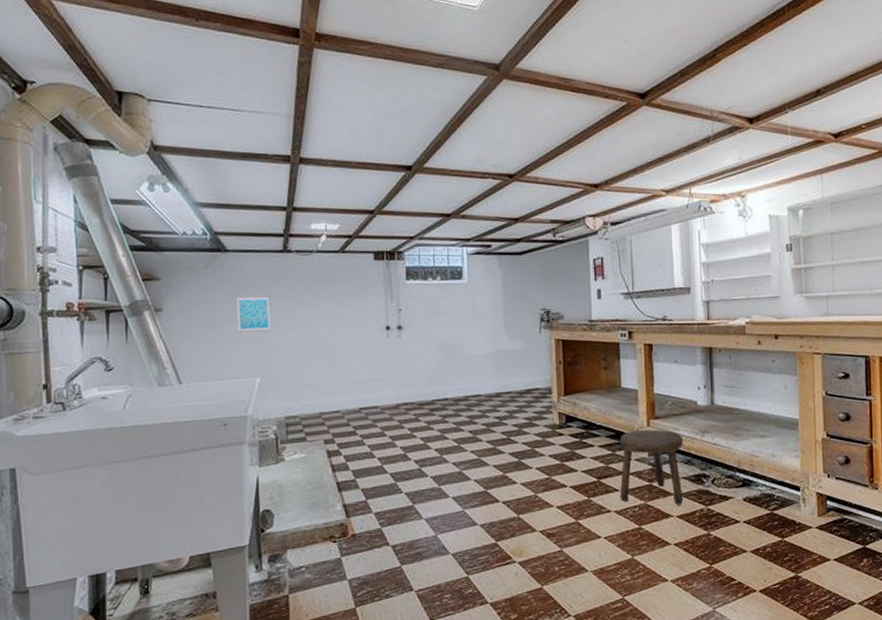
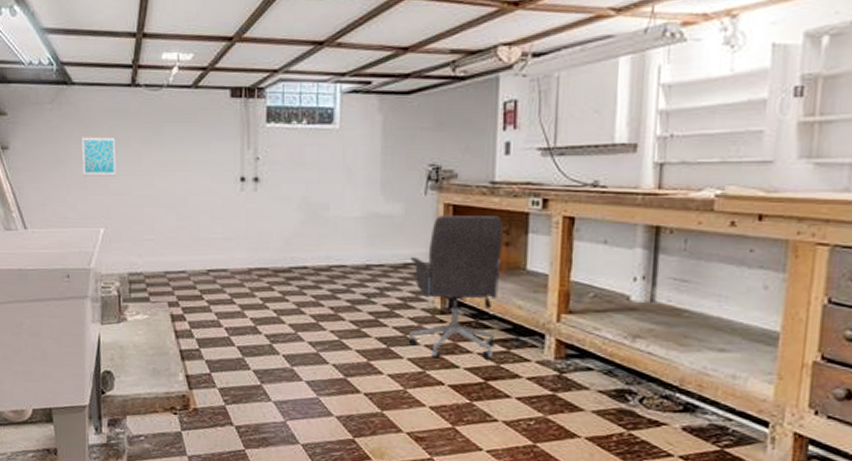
office chair: none [532,347,604,466] -> present [408,216,503,360]
stool: present [619,429,684,505] -> none [511,326,606,424]

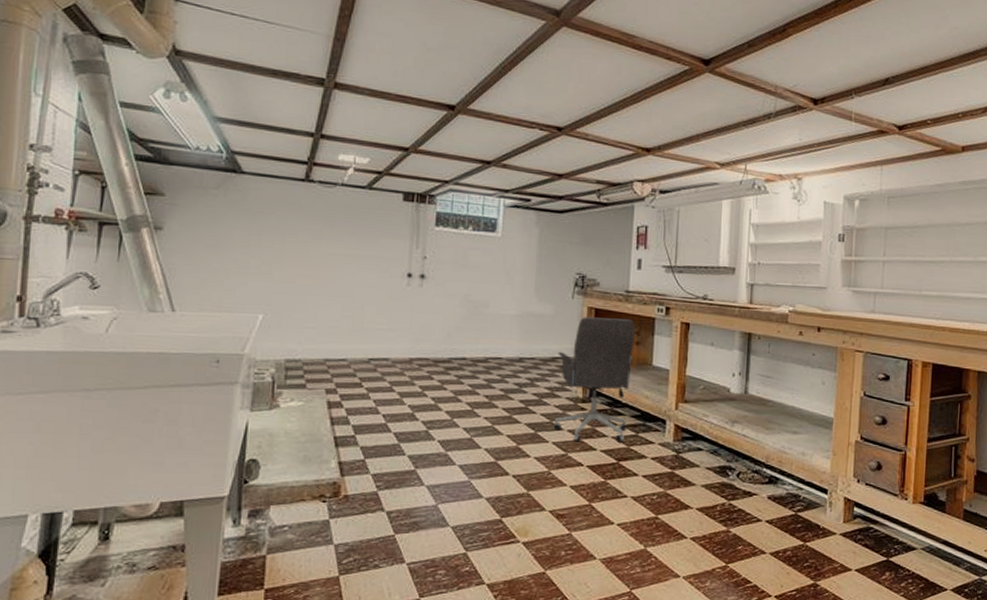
wall art: present [82,135,116,176] -> none [245,223,283,265]

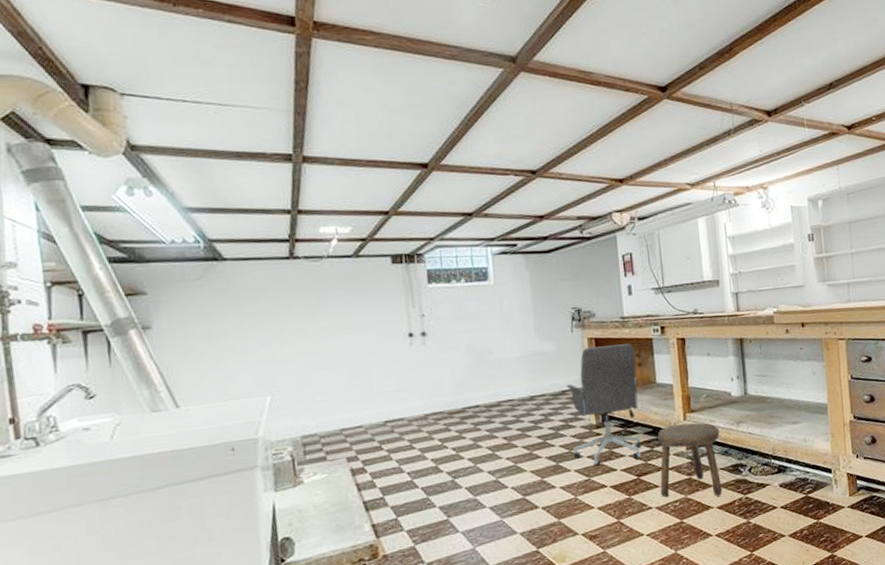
stool: none [638,413,712,497] -> present [657,422,722,497]

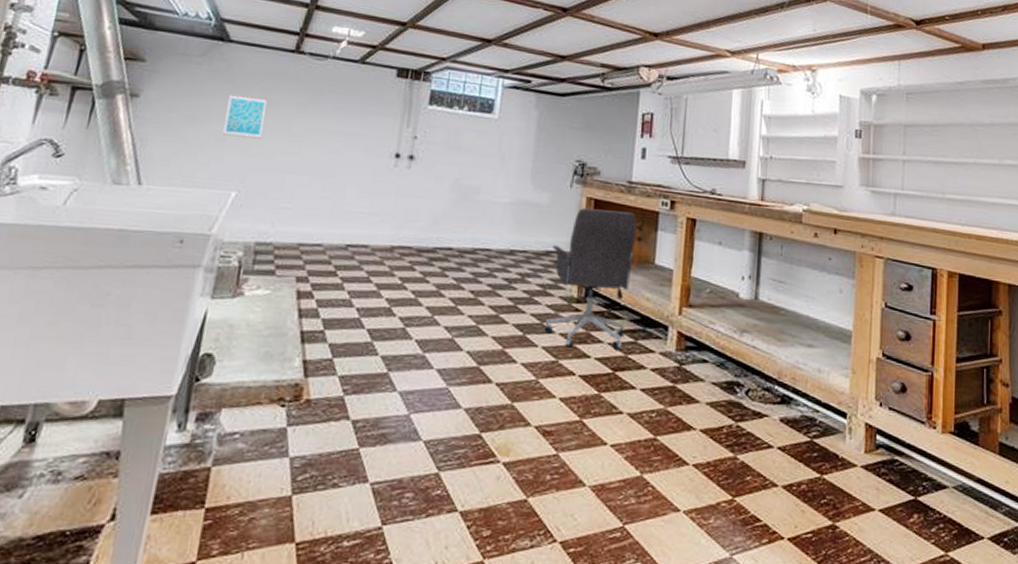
wall art: none [238,307,280,348] -> present [223,93,267,139]
stool: present [657,422,722,497] -> none [636,318,719,416]

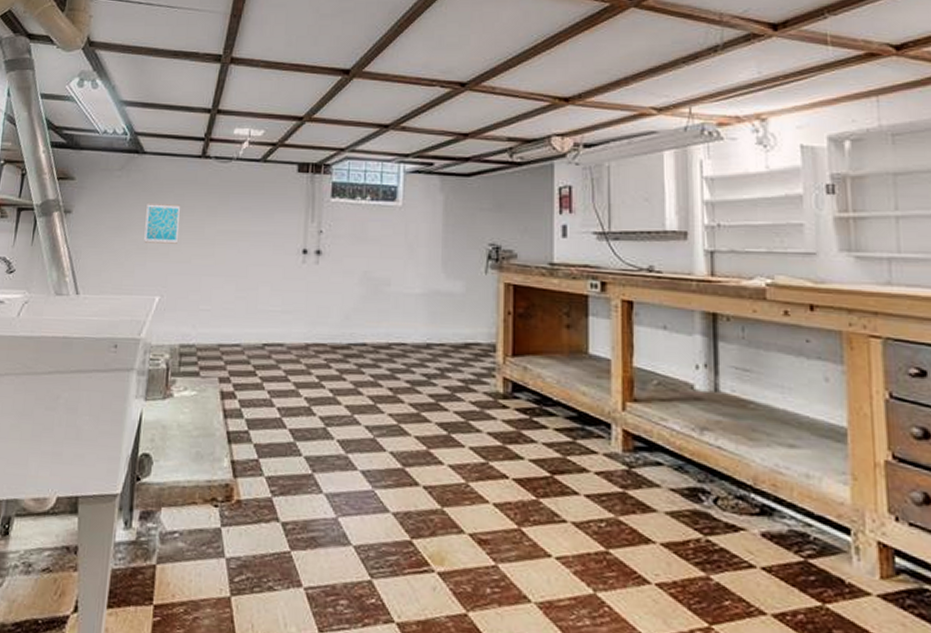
office chair: present [544,208,637,350] -> none [470,295,564,451]

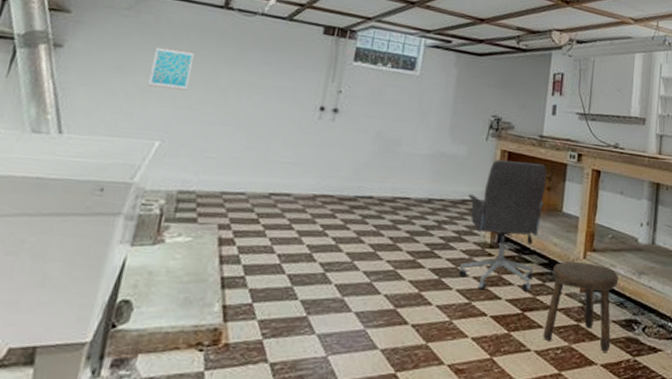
office chair: none [470,295,564,451] -> present [458,160,547,292]
stool: none [580,414,673,528] -> present [543,261,619,352]

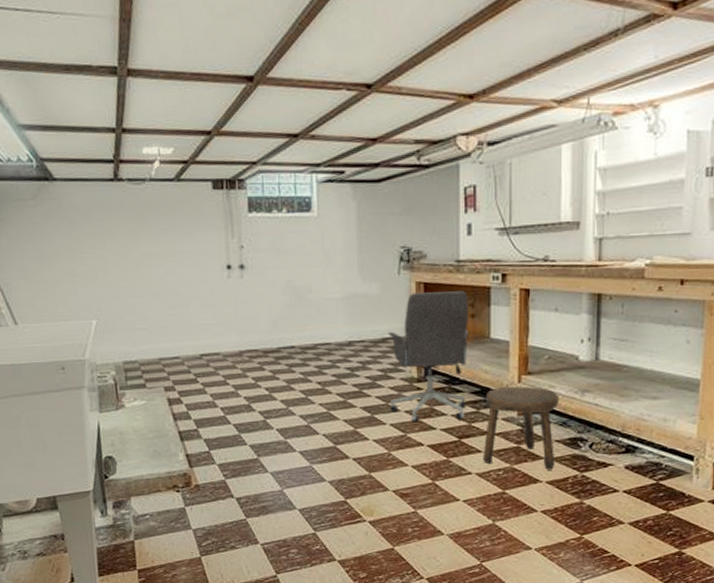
wall art: present [148,46,194,90] -> none [67,230,104,271]

